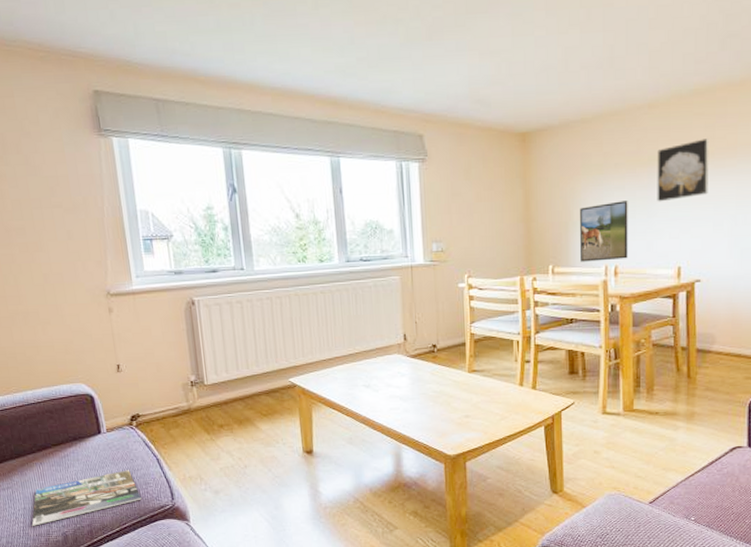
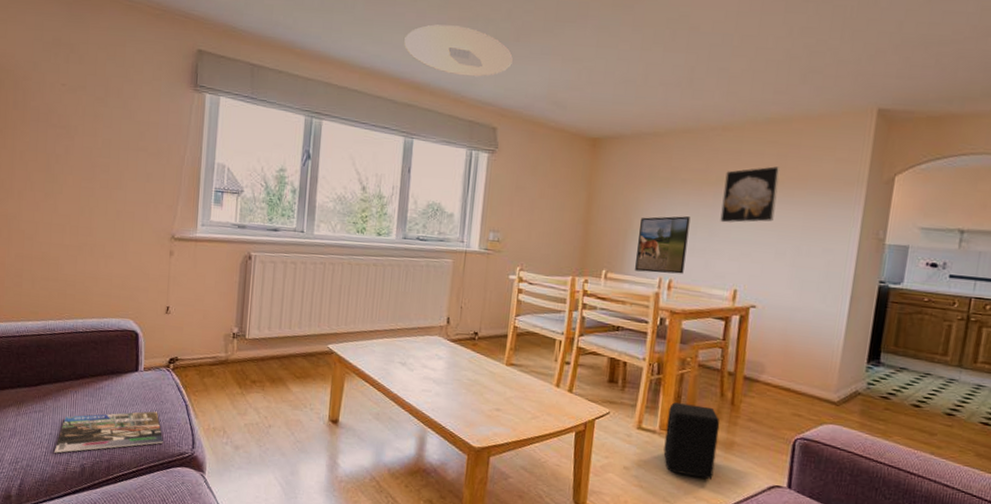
ceiling light: none [312,31,429,85] -> present [404,24,513,77]
air purifier: none [630,383,679,451] -> present [663,402,720,479]

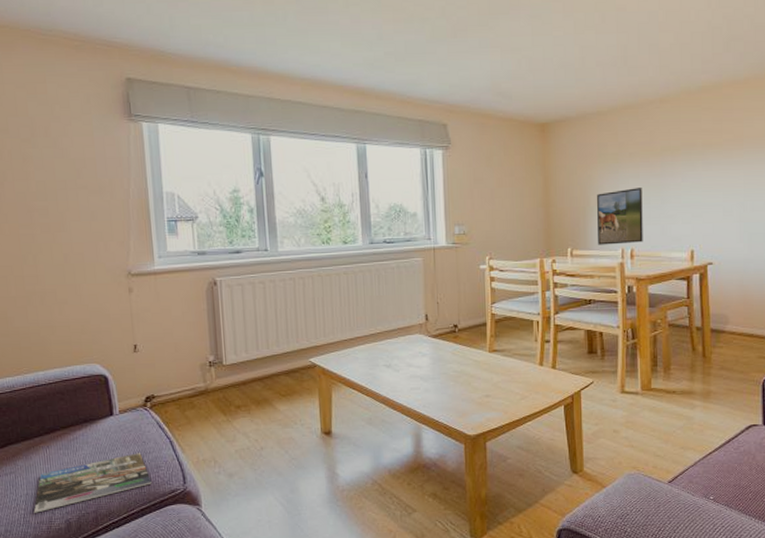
ceiling light: present [404,24,513,77] -> none [342,28,453,77]
air purifier: present [663,402,720,479] -> none [647,362,696,429]
wall art: present [720,166,781,223] -> none [669,131,718,189]

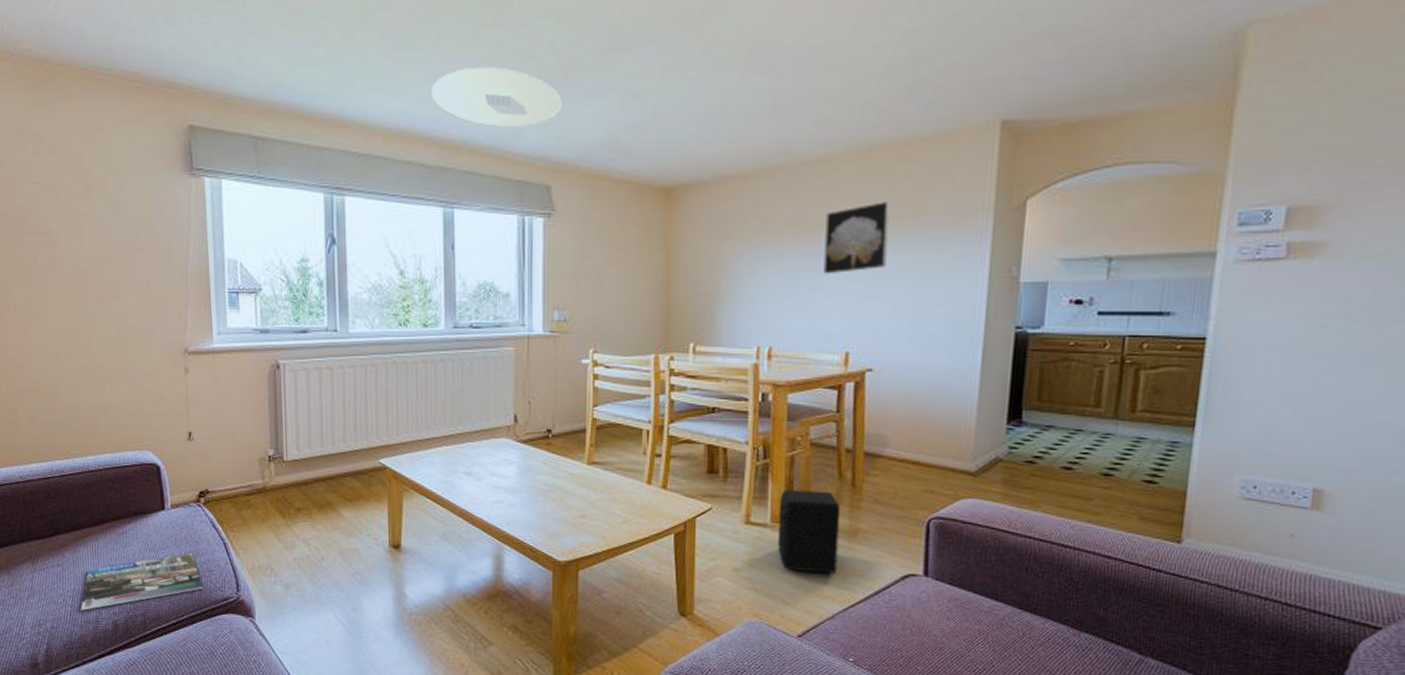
ceiling light: none [342,28,453,77] -> present [431,67,562,128]
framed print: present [597,188,643,245] -> none [728,271,788,341]
air purifier: none [647,362,696,429] -> present [778,490,841,574]
wall art: none [669,131,718,189] -> present [823,202,890,275]

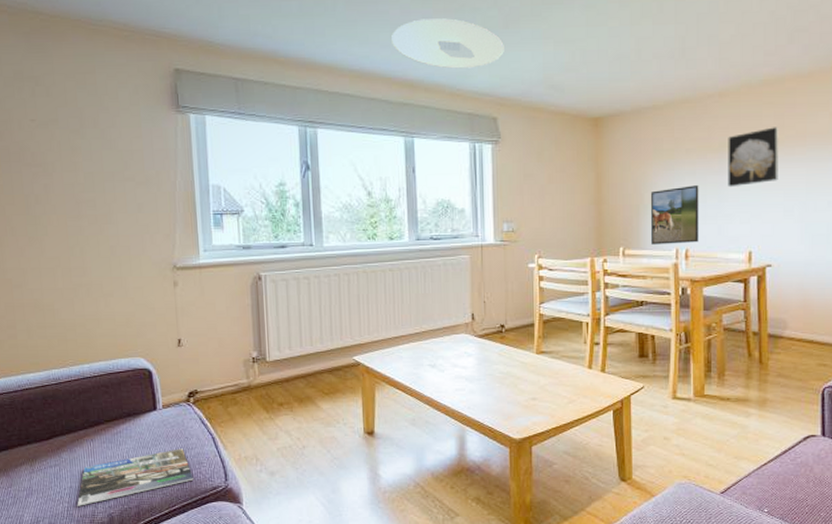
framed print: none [728,271,788,341] -> present [651,185,699,245]
air purifier: present [778,490,841,574] -> none [700,368,751,438]

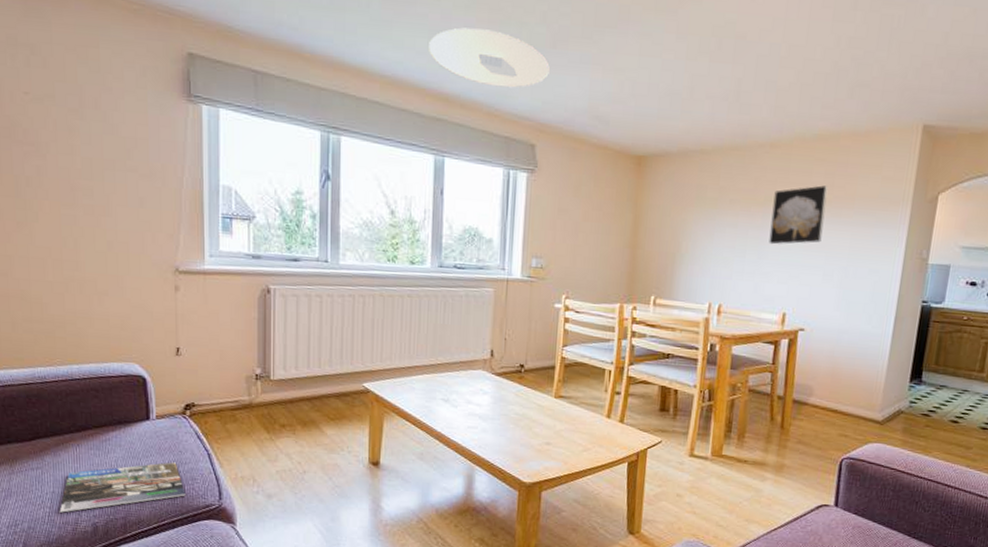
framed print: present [651,185,699,245] -> none [684,238,739,299]

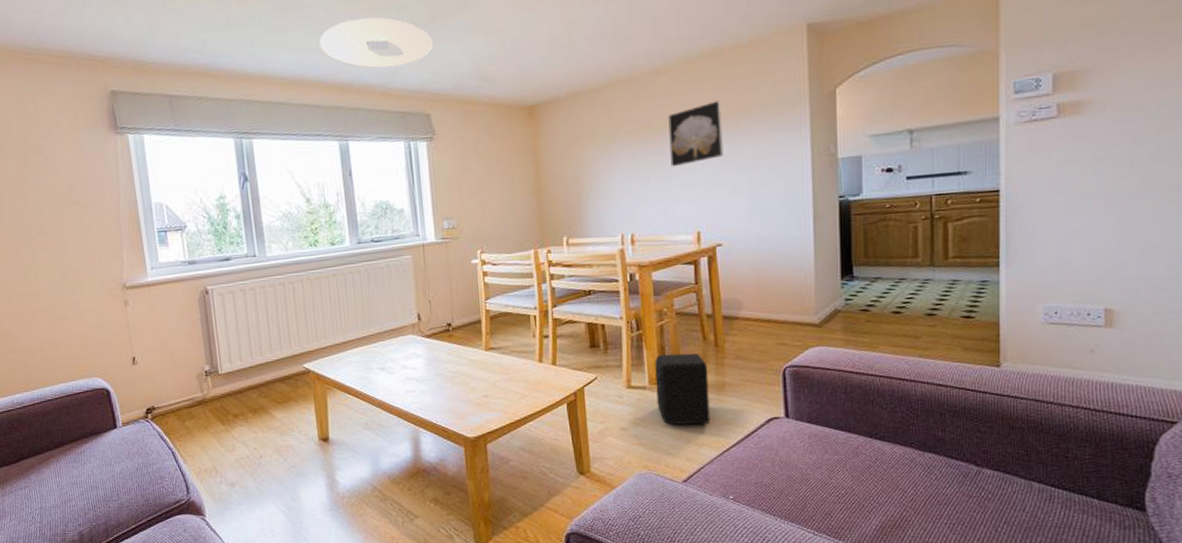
magazine: present [59,462,186,513] -> none [48,464,157,526]
air purifier: none [716,428,771,502] -> present [655,353,710,425]

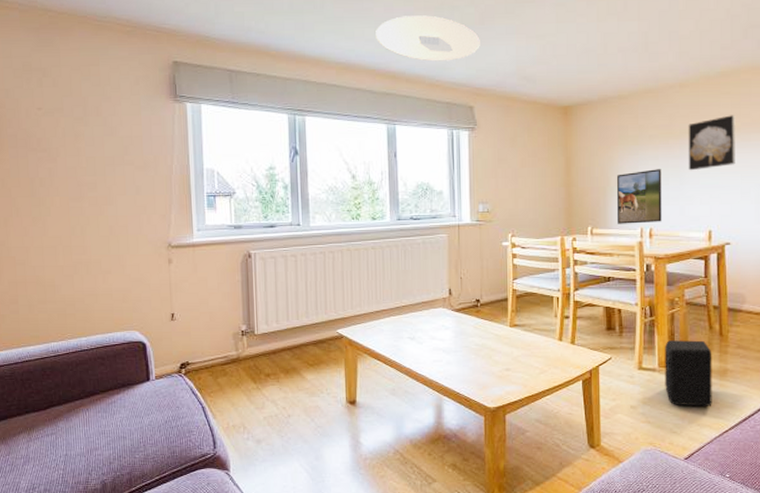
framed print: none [592,167,644,232] -> present [617,169,662,224]

